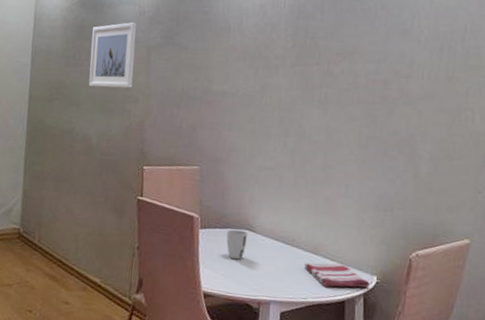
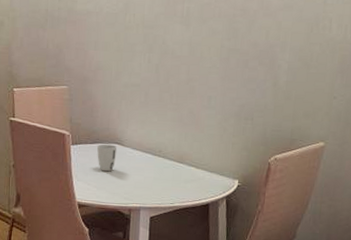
dish towel: present [304,262,370,288] -> none [171,170,232,192]

